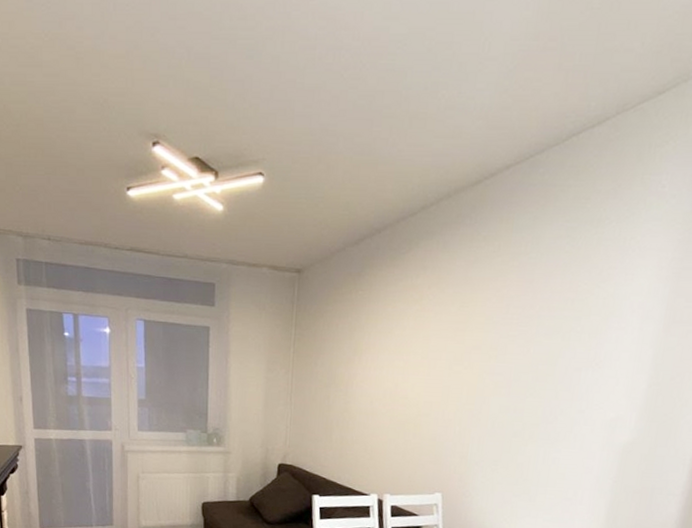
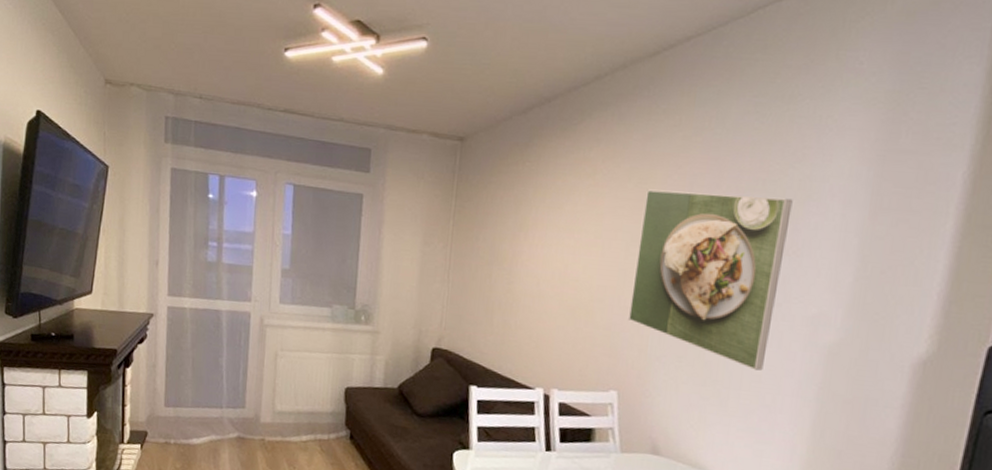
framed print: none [452,312,598,469] -> present [629,189,793,371]

